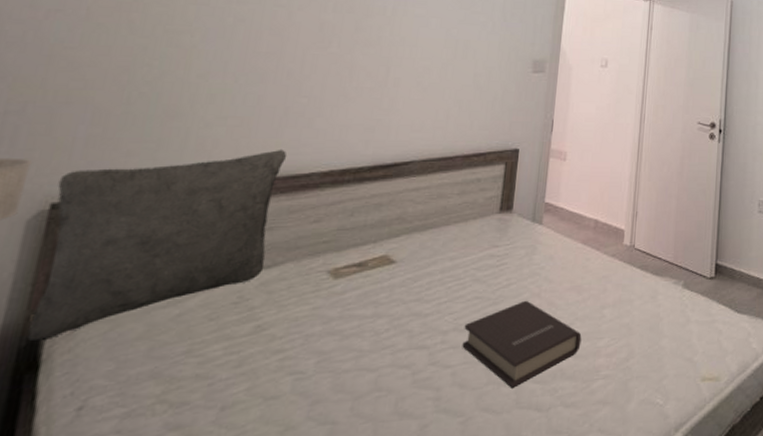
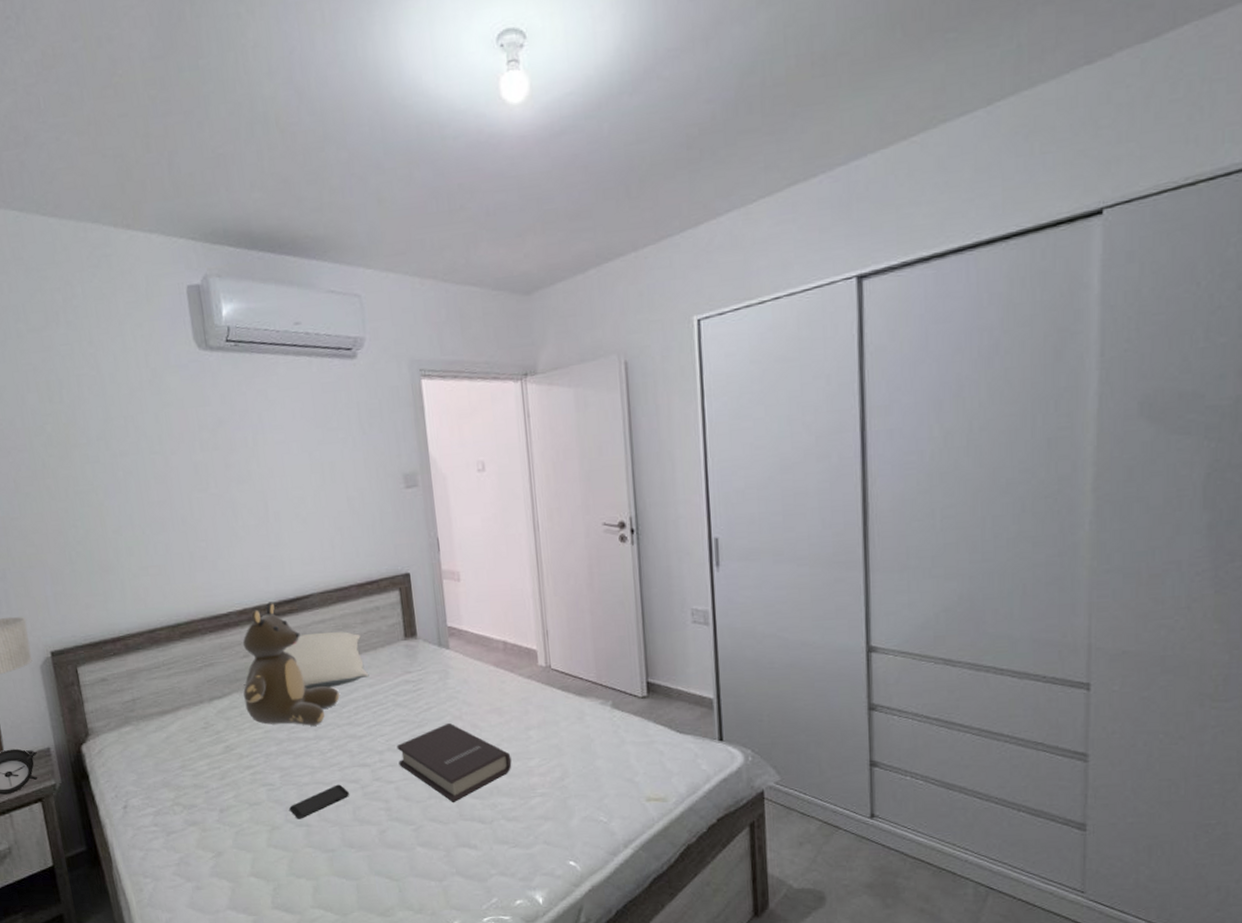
pillow: present [26,149,287,342] -> none [48,592,217,758]
teddy bear: none [297,165,415,302] -> present [242,602,340,726]
mobile phone: none [316,370,396,416] -> present [289,784,349,819]
pillow: none [363,200,454,262] -> present [283,631,370,690]

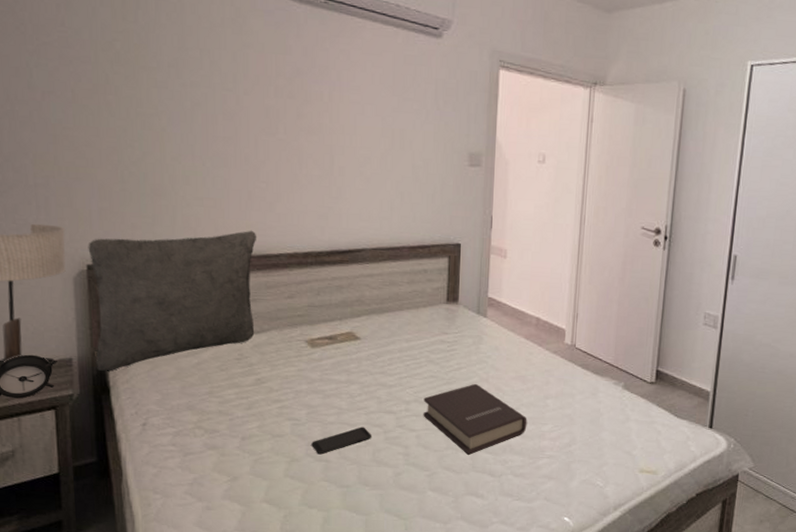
pillow: none [48,592,217,758] -> present [88,230,257,372]
teddy bear: present [242,602,340,726] -> none [283,250,376,370]
pillow: present [283,631,370,690] -> none [328,285,408,338]

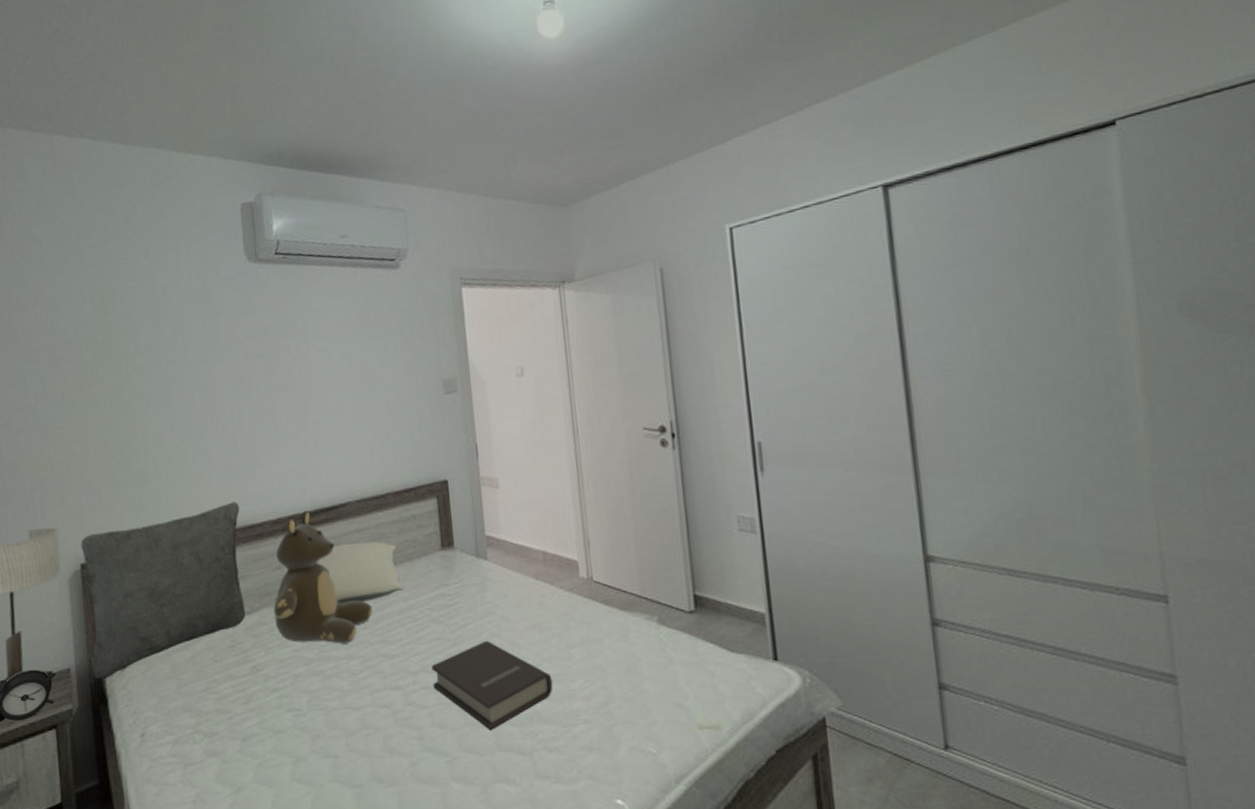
teddy bear: none [283,250,376,370] -> present [274,511,373,644]
mobile phone: present [311,427,371,455] -> none [316,709,380,750]
pillow: none [328,285,408,338] -> present [316,541,404,605]

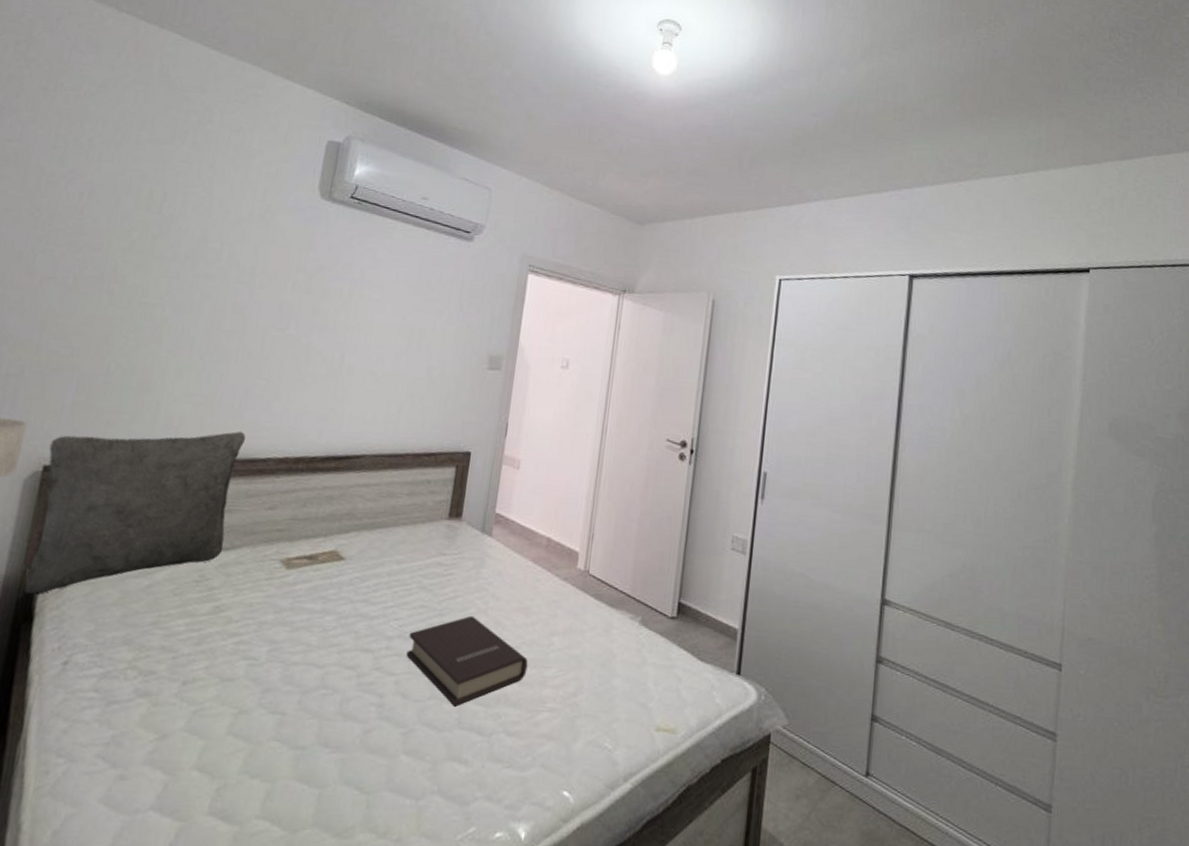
teddy bear: present [274,511,373,644] -> none [253,455,363,598]
pillow: present [316,541,404,605] -> none [315,495,403,558]

